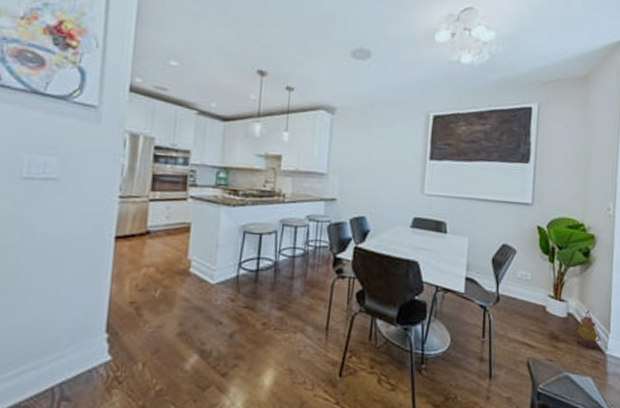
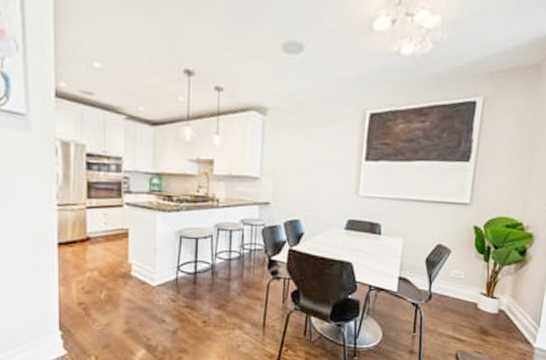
lantern: present [573,309,601,349] -> none [503,306,531,342]

